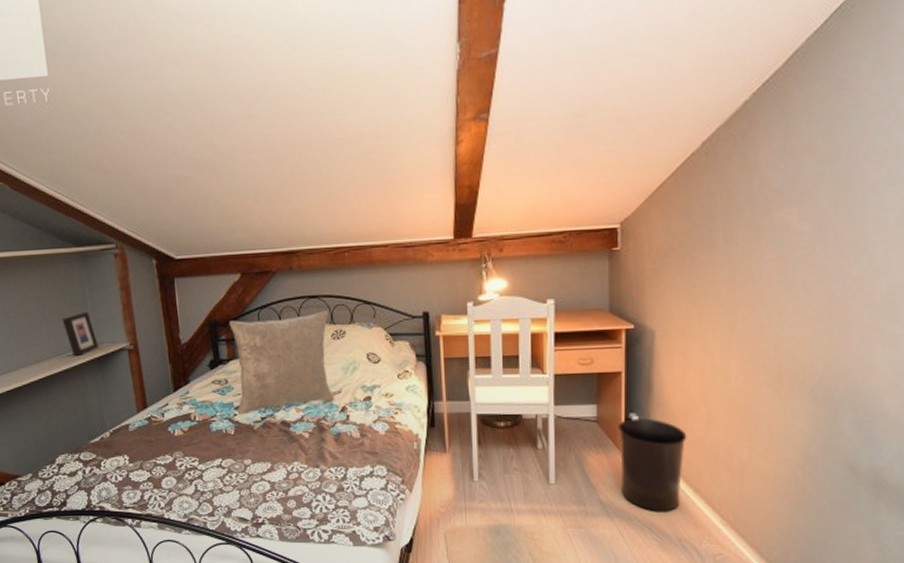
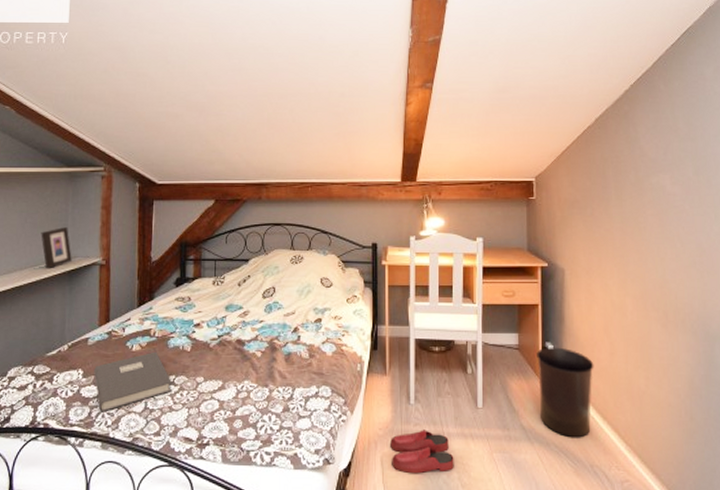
book: none [139,435,220,495] -> present [94,351,172,413]
pillow: present [229,311,334,415] -> none [196,238,289,333]
slippers: none [454,506,524,549] -> present [390,430,454,474]

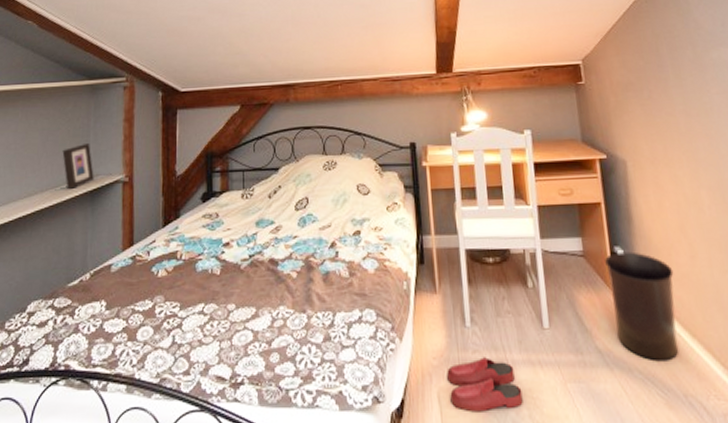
book: present [94,351,172,413] -> none [117,276,201,350]

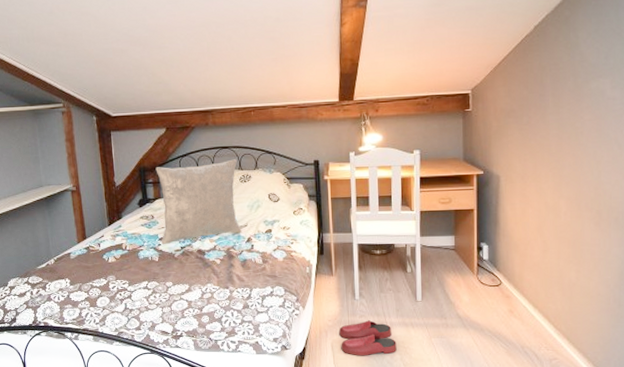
picture frame: present [62,142,94,190] -> none [17,158,47,197]
pillow: none [225,142,324,253] -> present [155,159,241,245]
waste bin: present [605,251,679,362] -> none [472,246,527,324]

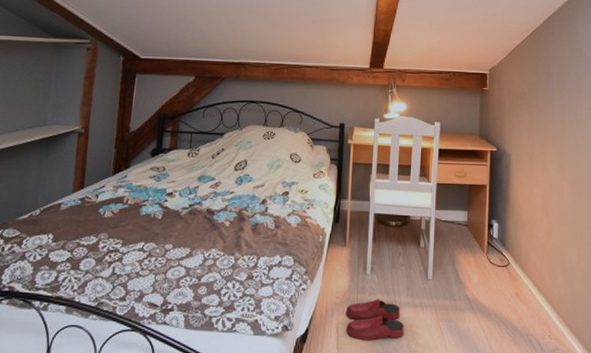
pillow: present [155,159,241,245] -> none [168,114,263,201]

